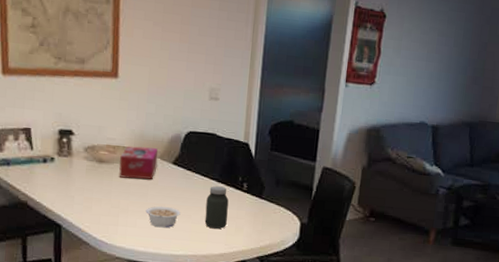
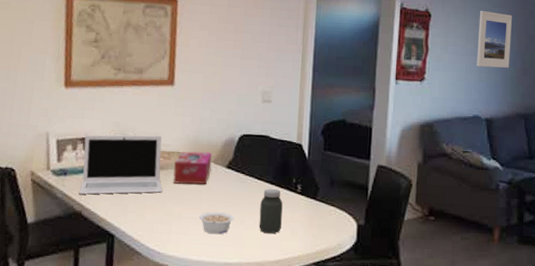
laptop: none [23,125,109,186] -> present [78,134,163,195]
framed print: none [428,13,469,76] -> present [477,10,513,68]

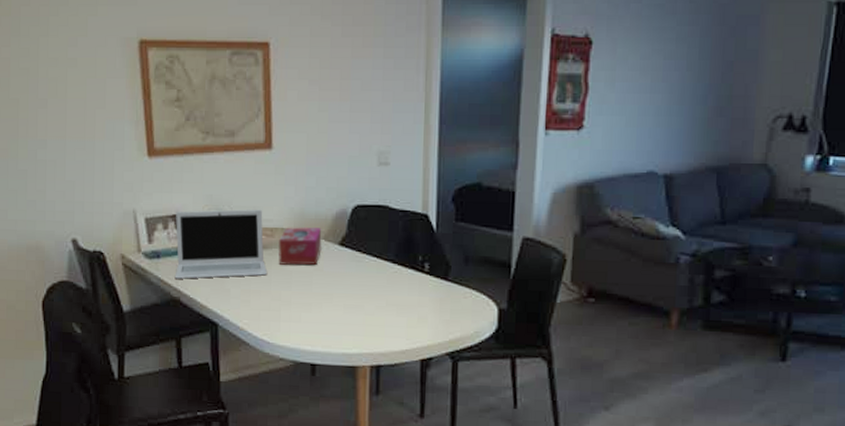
legume: present [199,211,234,235] -> none [311,296,351,322]
jar: present [258,189,283,234] -> none [380,269,408,321]
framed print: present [477,10,513,68] -> none [654,30,705,107]

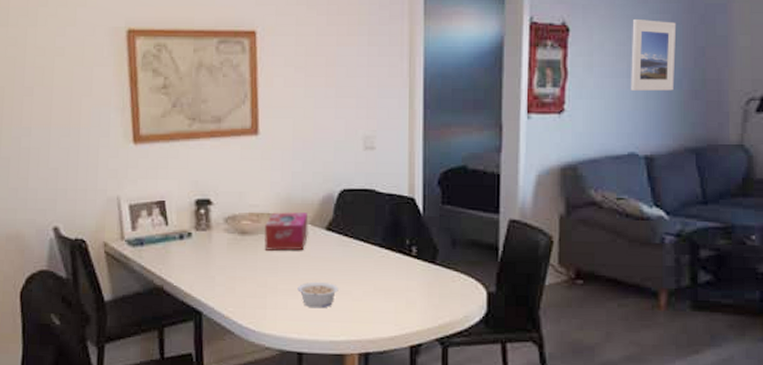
laptop: present [174,209,268,279] -> none [158,194,254,267]
legume: none [311,296,351,322] -> present [297,281,339,309]
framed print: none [654,30,705,107] -> present [631,18,677,91]

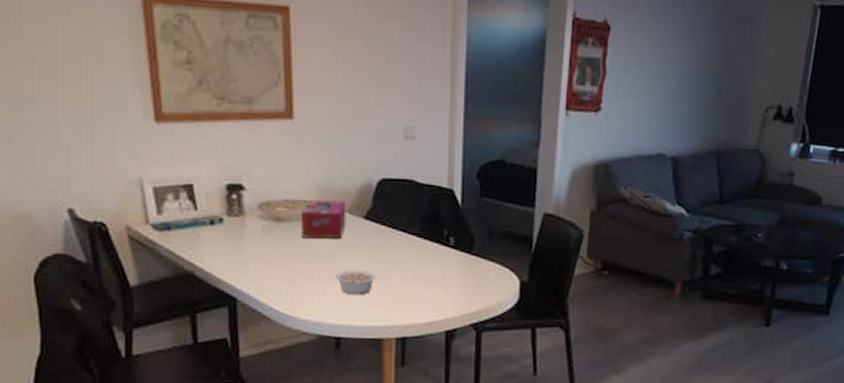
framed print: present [631,18,677,91] -> none [664,21,710,95]

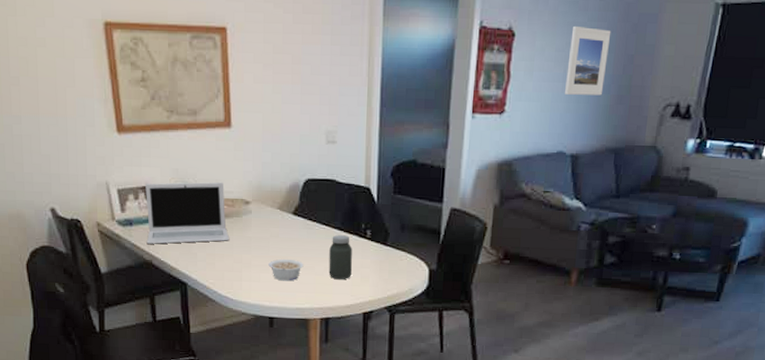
laptop: none [188,180,290,252] -> present [145,182,230,244]
tissue box: present [300,199,346,239] -> none [238,198,277,232]
jar: none [406,242,433,294] -> present [329,235,352,280]
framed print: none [664,21,710,95] -> present [565,25,611,95]

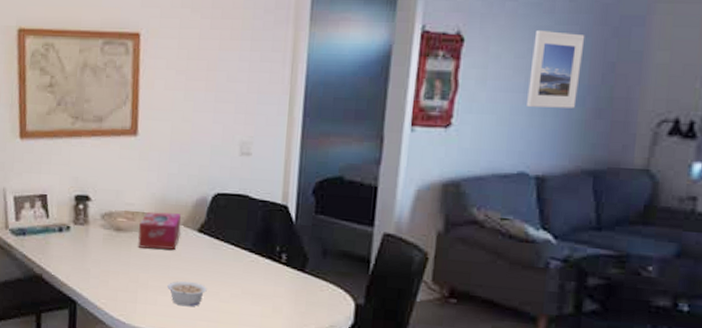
laptop: present [145,182,230,244] -> none [38,191,127,258]
tissue box: none [238,198,277,232] -> present [138,211,182,250]
jar: present [329,235,352,280] -> none [235,257,264,309]

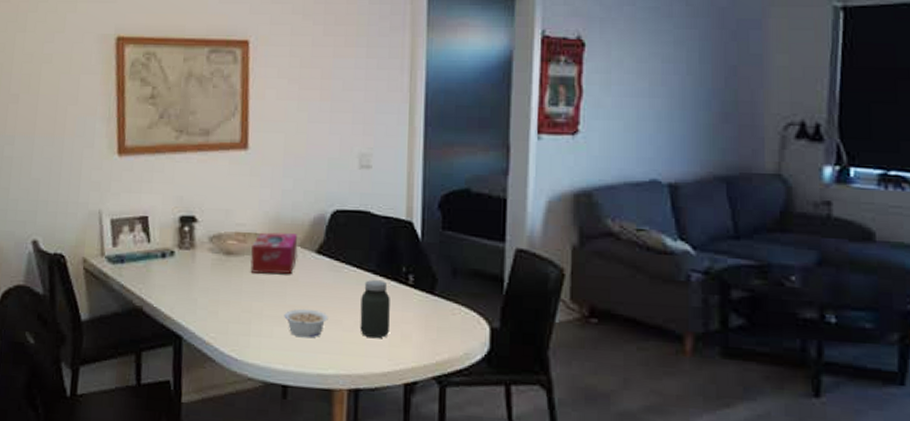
jar: none [235,257,264,309] -> present [360,280,390,339]
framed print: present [527,29,585,108] -> none [653,33,705,113]

